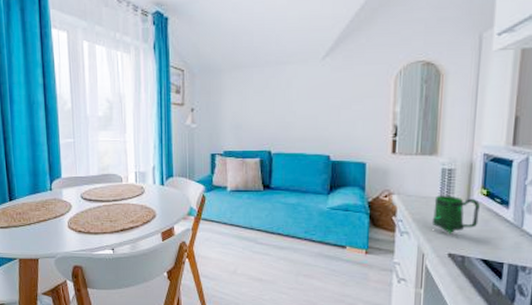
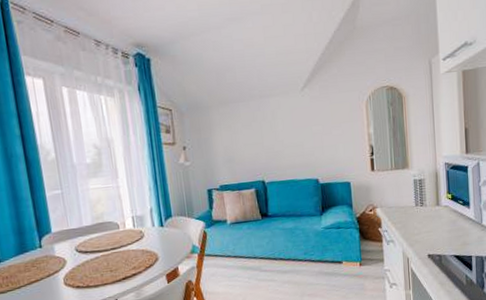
mug: present [431,195,480,234] -> none [411,202,448,238]

